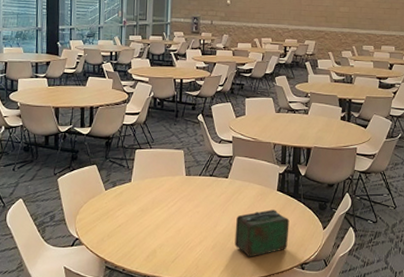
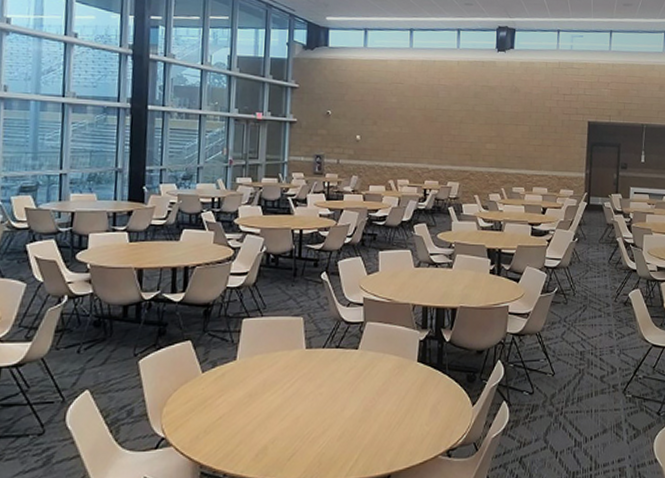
lunch box: present [234,209,290,257] -> none [366,385,433,447]

